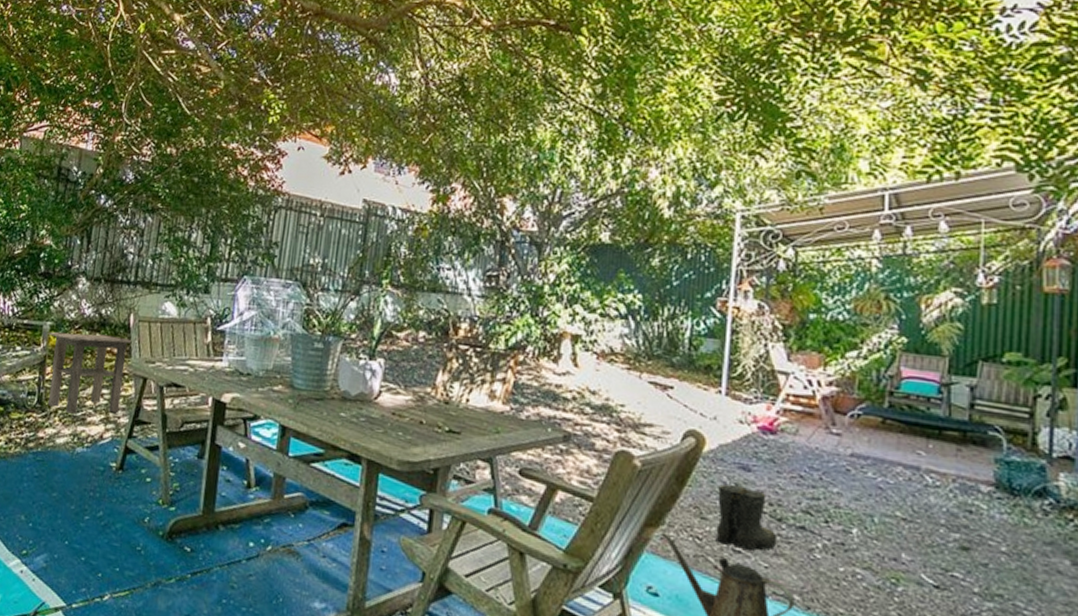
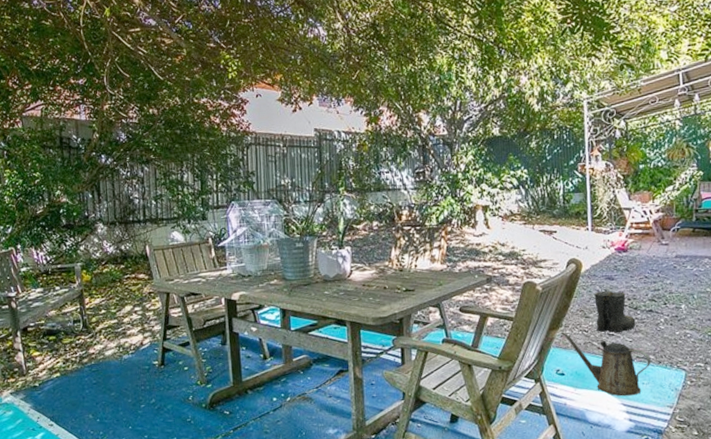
side table: present [47,331,132,414] -> none [80,265,152,331]

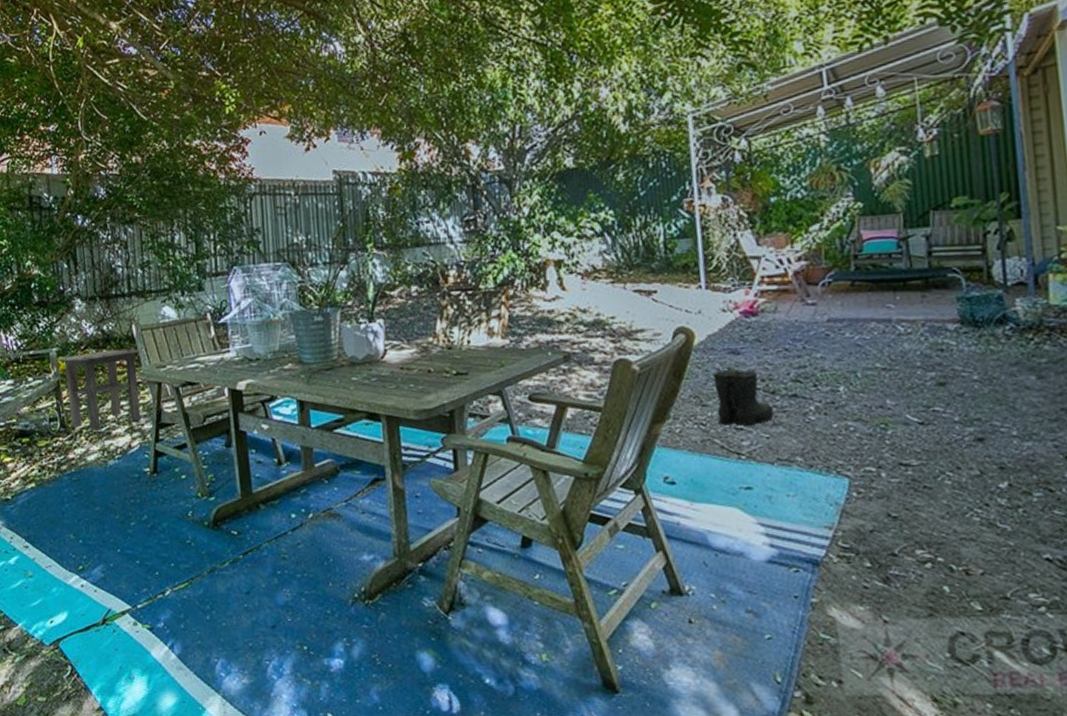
side table: none [80,265,152,331] -> present [56,349,141,431]
watering can: present [561,332,651,397] -> none [668,426,799,513]

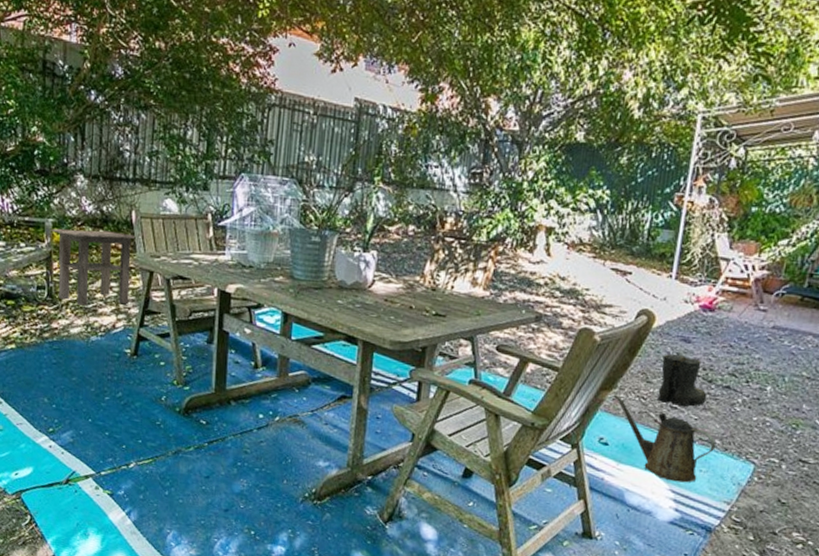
watering can: none [668,426,799,513] -> present [613,395,717,483]

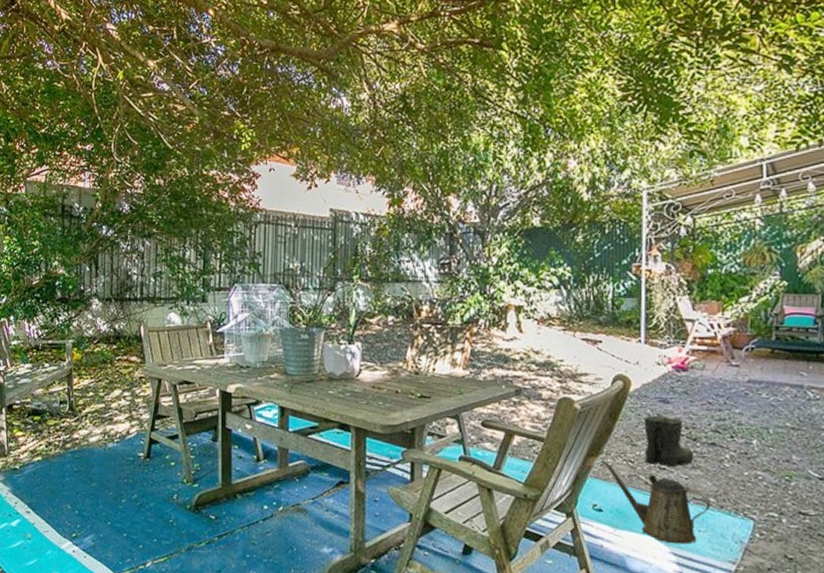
side table: present [51,228,136,306] -> none [71,346,145,416]

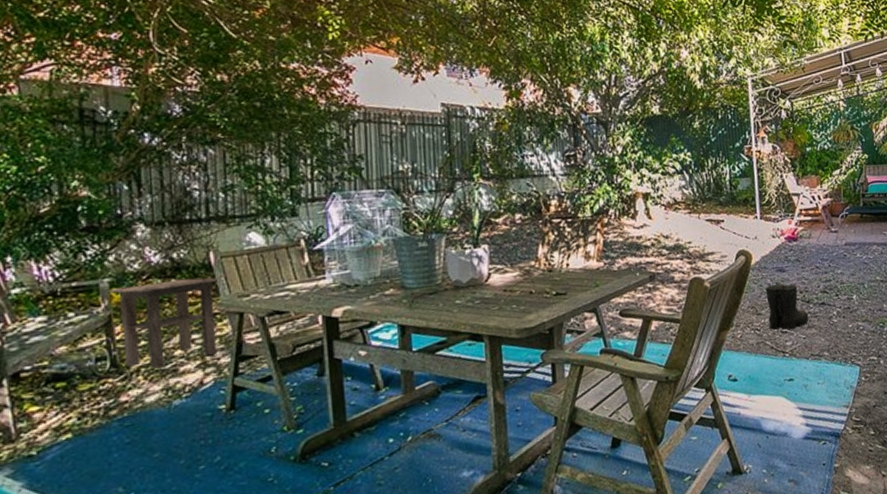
side table: none [71,346,145,416] -> present [108,277,217,369]
watering can: present [600,460,711,545] -> none [732,332,826,400]

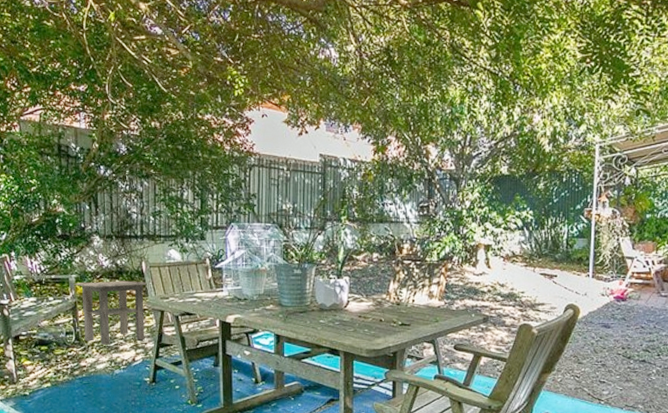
boots: present [765,283,809,330] -> none [588,338,628,381]

